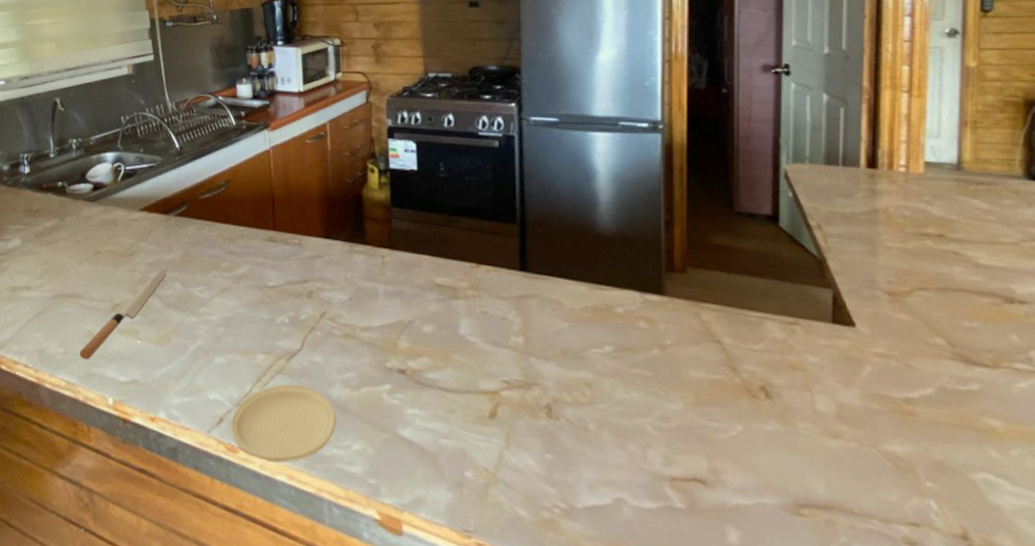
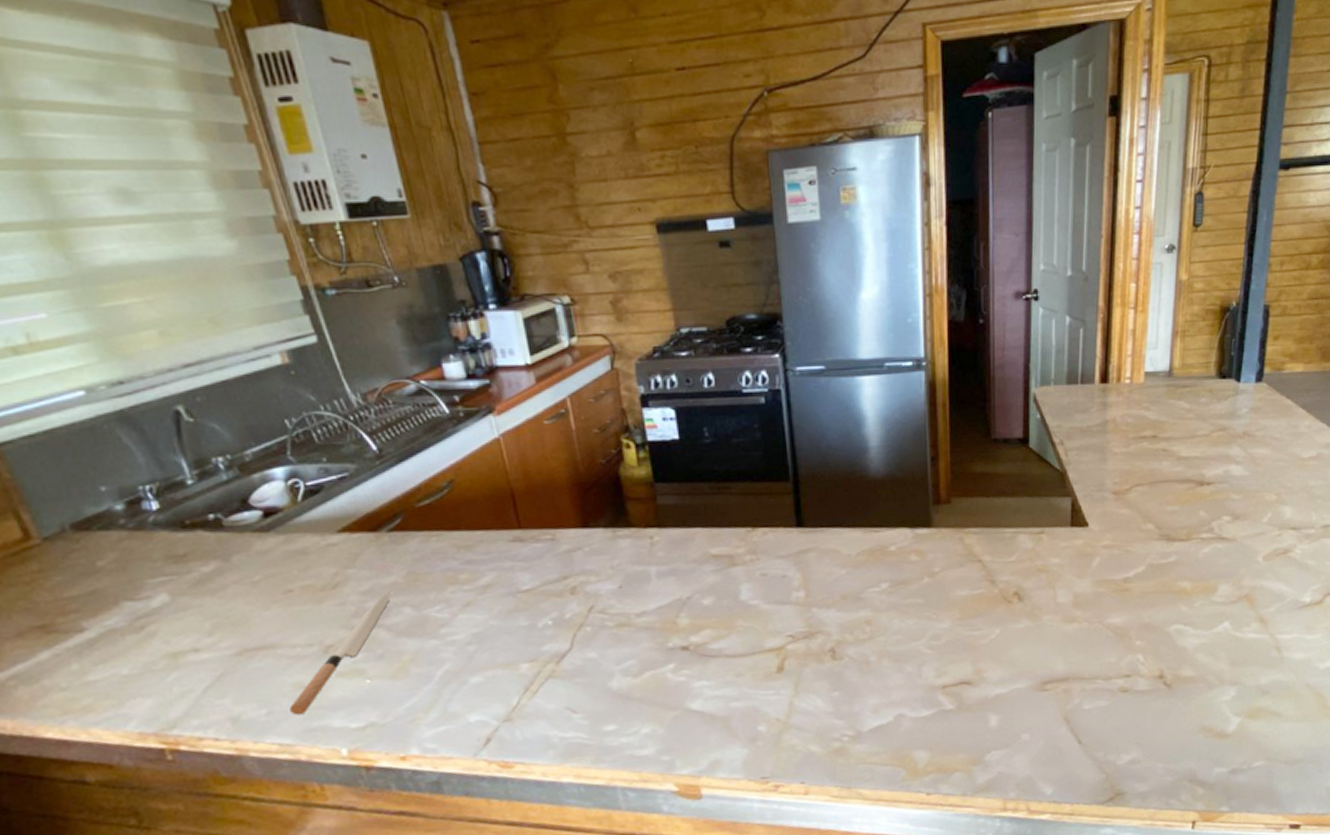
plate: present [230,383,336,463] -> none [500,684,621,768]

